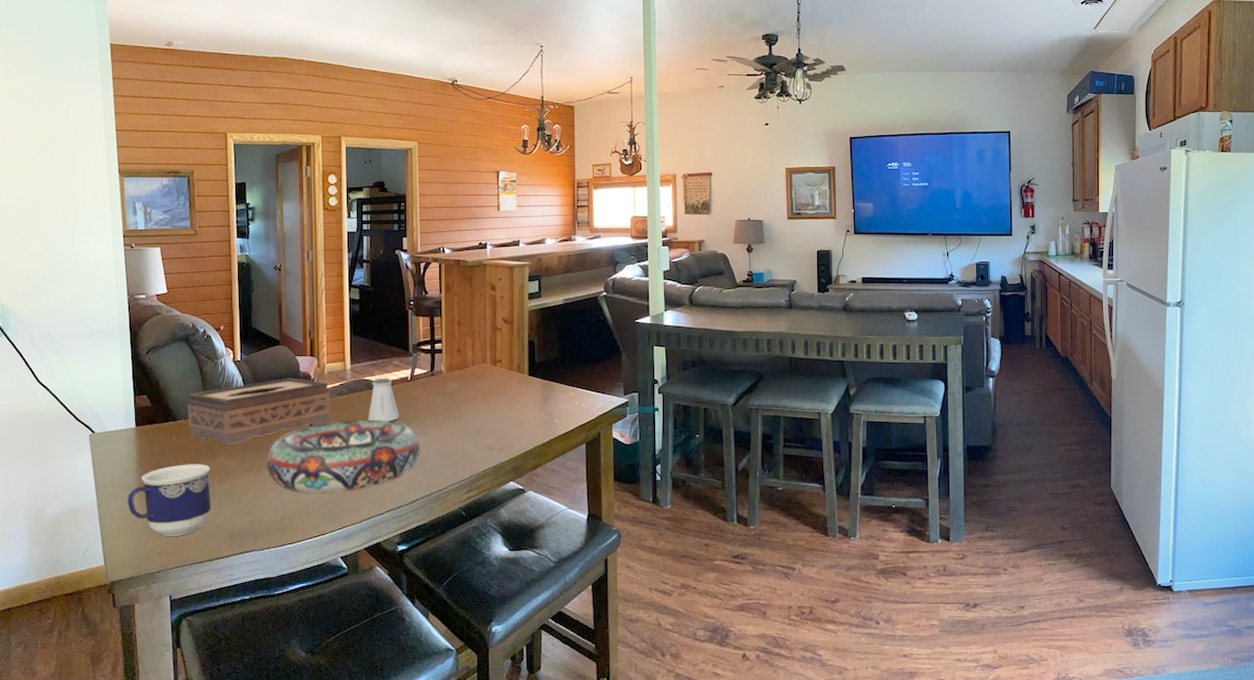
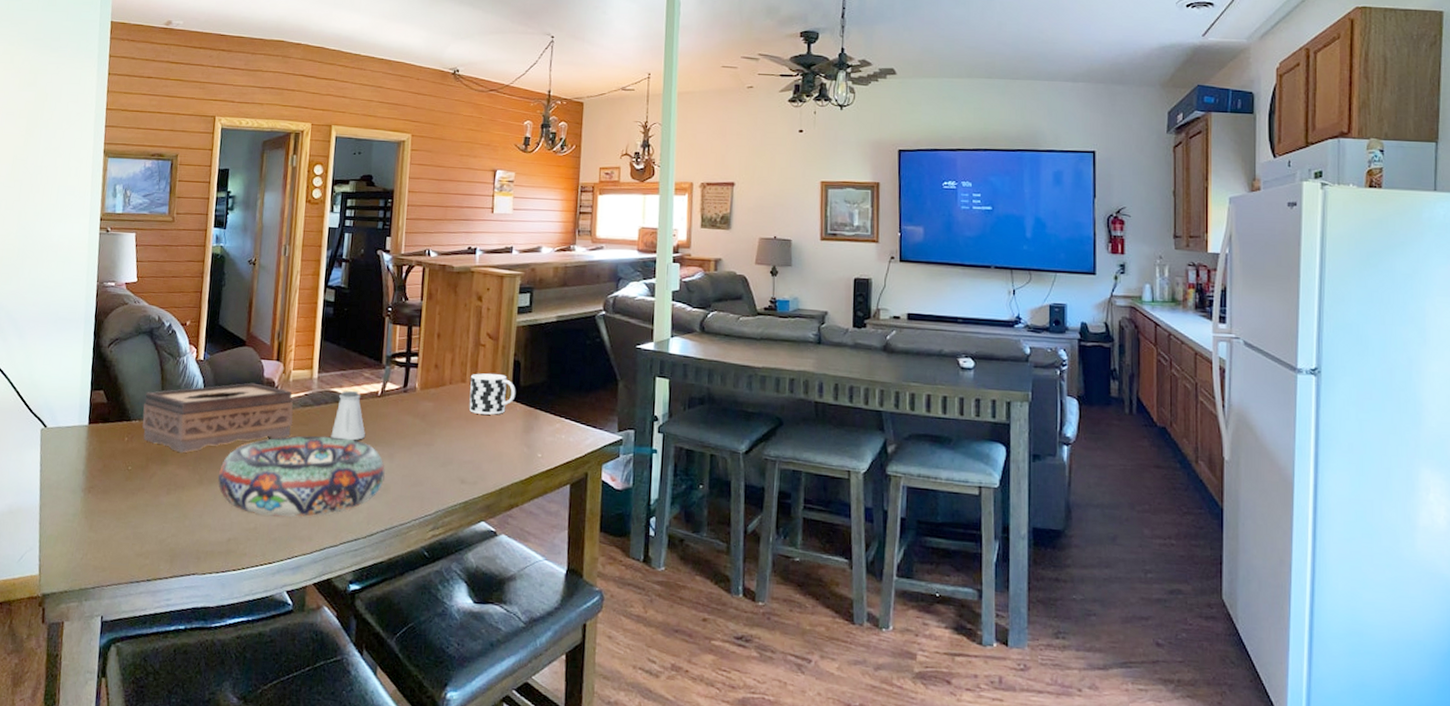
cup: present [127,464,212,536] -> none [70,469,159,550]
cup: none [490,353,532,389] -> present [469,373,516,415]

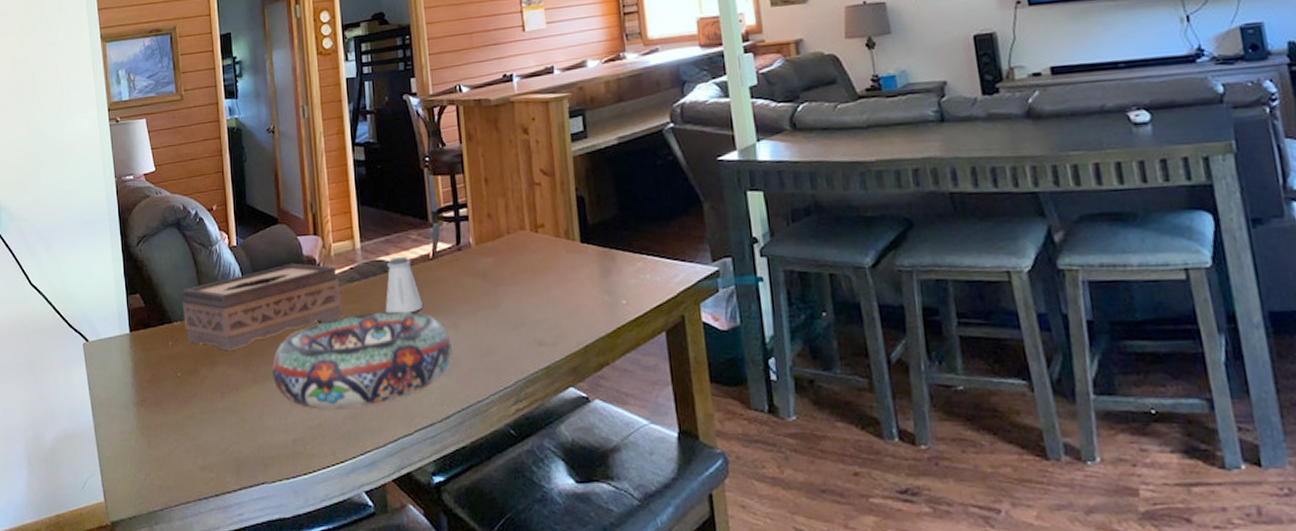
cup: present [469,373,516,415] -> none [529,214,585,264]

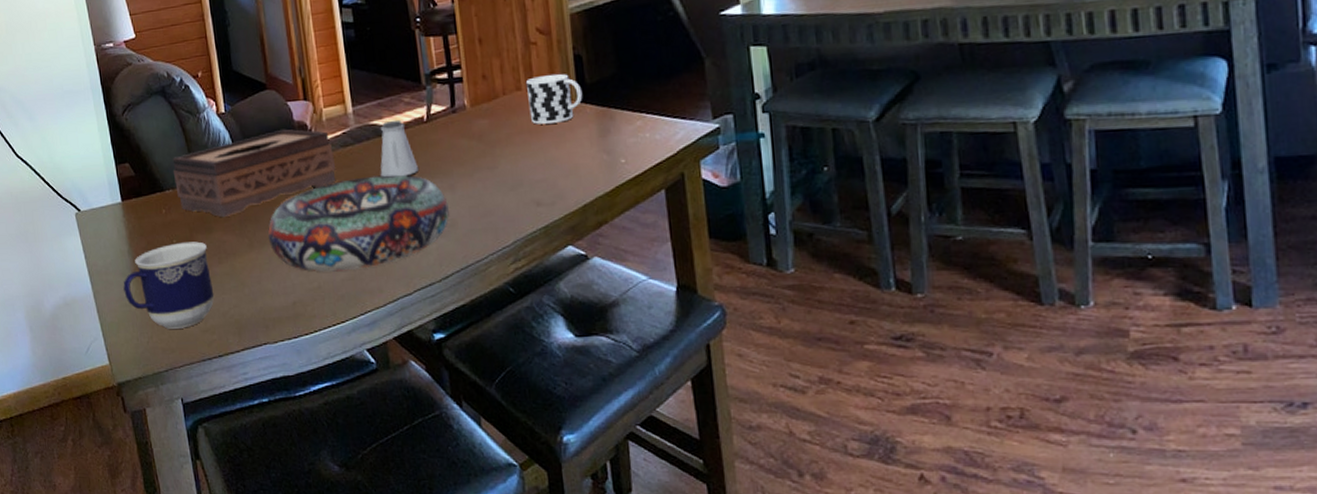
cup: none [125,375,215,465] -> present [123,241,214,329]
cup: none [529,214,585,264] -> present [525,73,583,125]

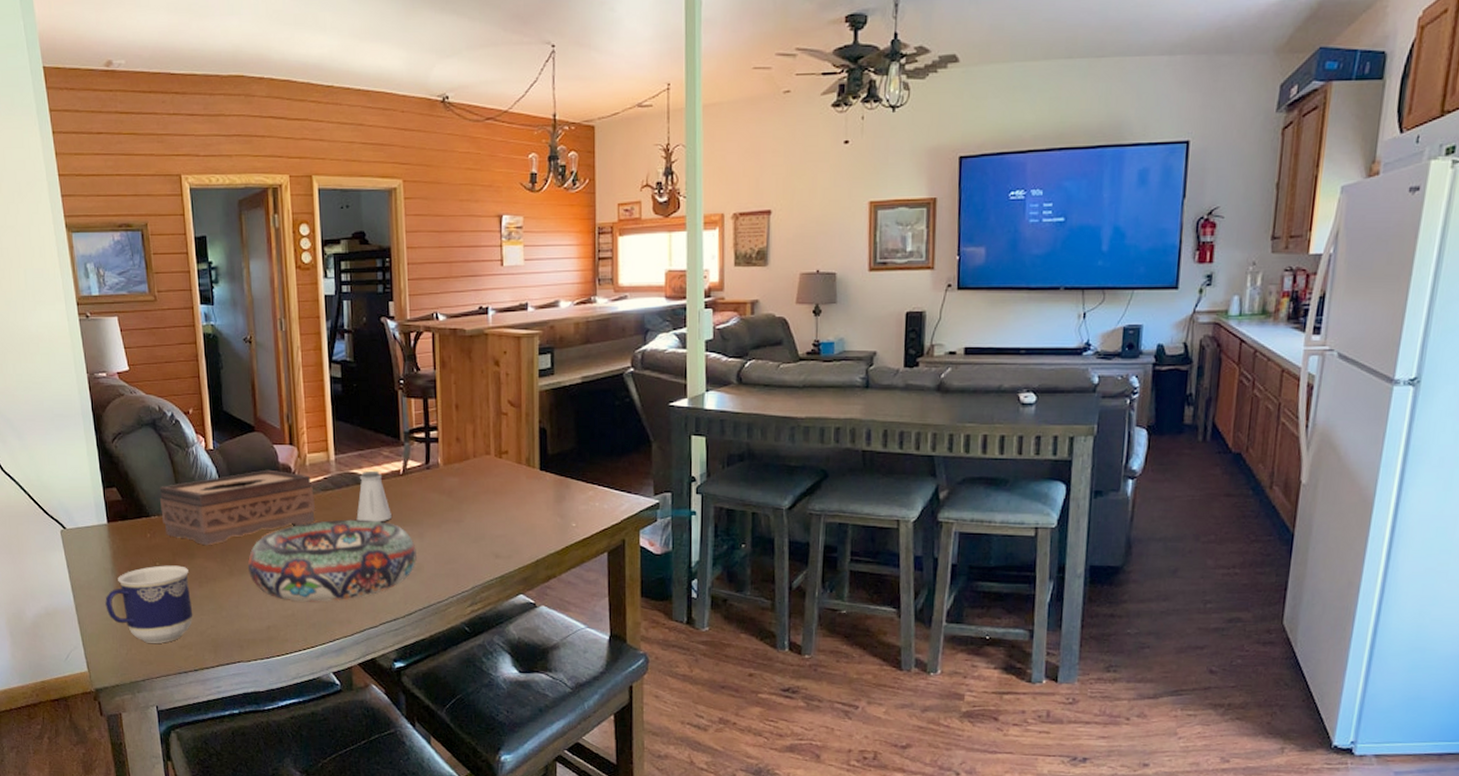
cup: present [525,73,583,125] -> none [494,443,544,487]

